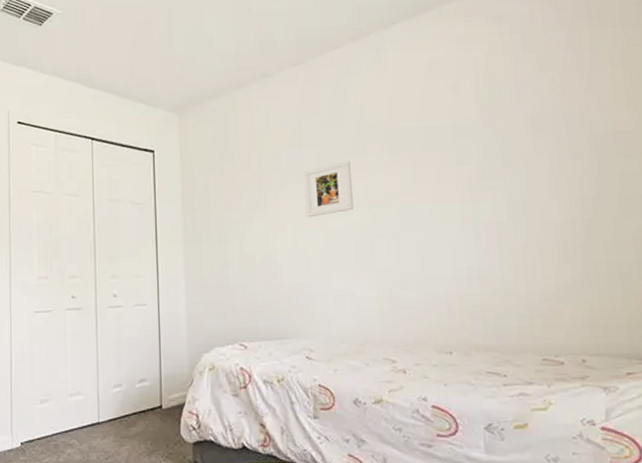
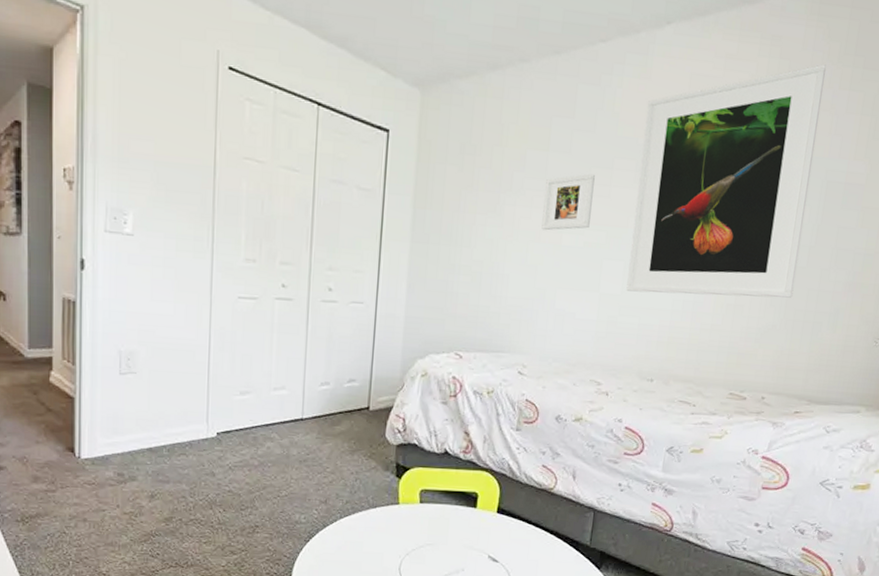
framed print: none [389,31,588,265] -> present [626,64,826,298]

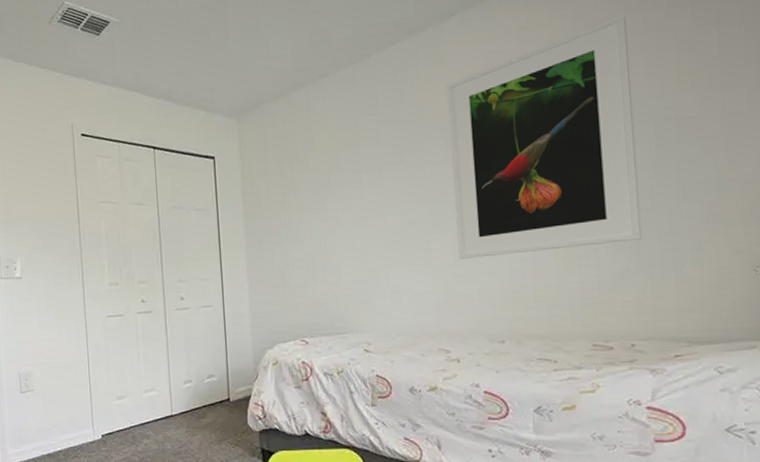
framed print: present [541,173,595,231] -> none [361,158,410,217]

